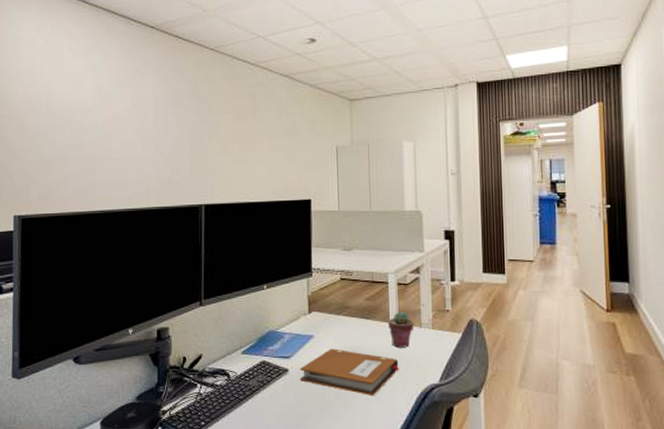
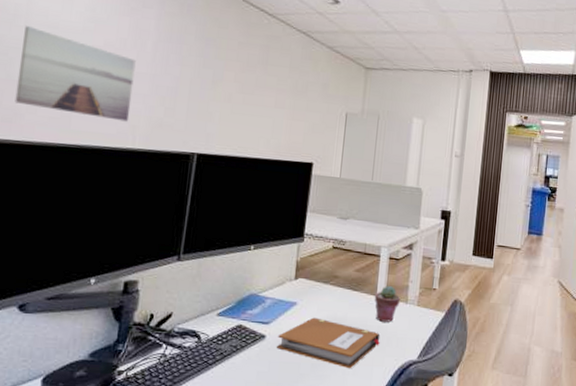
wall art: none [47,112,142,184] -> present [14,26,136,122]

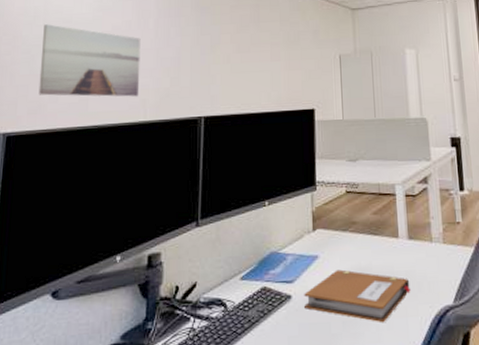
potted succulent: present [374,285,401,322] -> none [396,224,425,266]

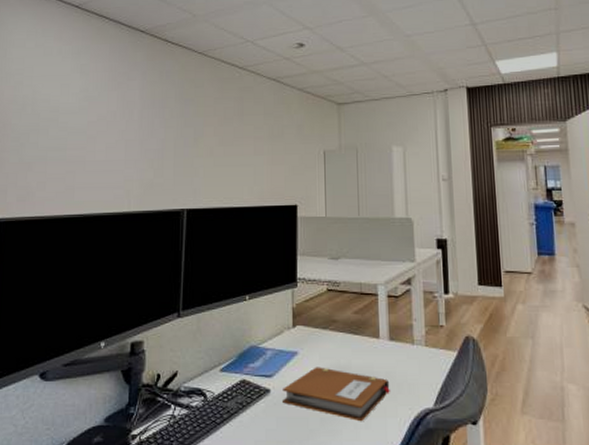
wall art: present [38,24,141,97] -> none [27,113,125,187]

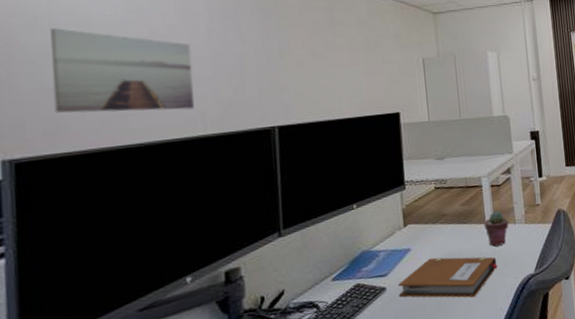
wall art: none [27,113,125,187] -> present [50,28,195,113]
potted succulent: none [377,325,406,367] -> present [483,210,509,247]

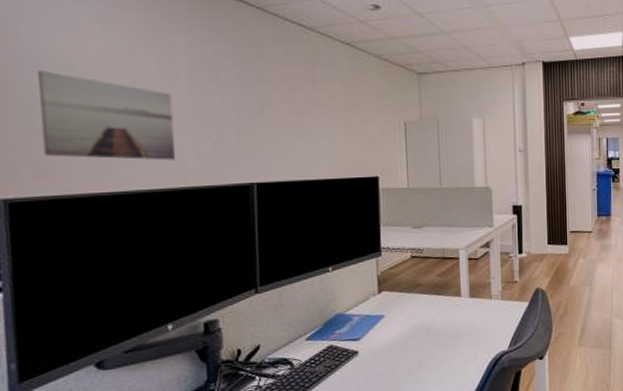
notebook: present [398,257,499,298] -> none [371,326,472,369]
potted succulent: present [483,210,509,247] -> none [459,284,485,320]

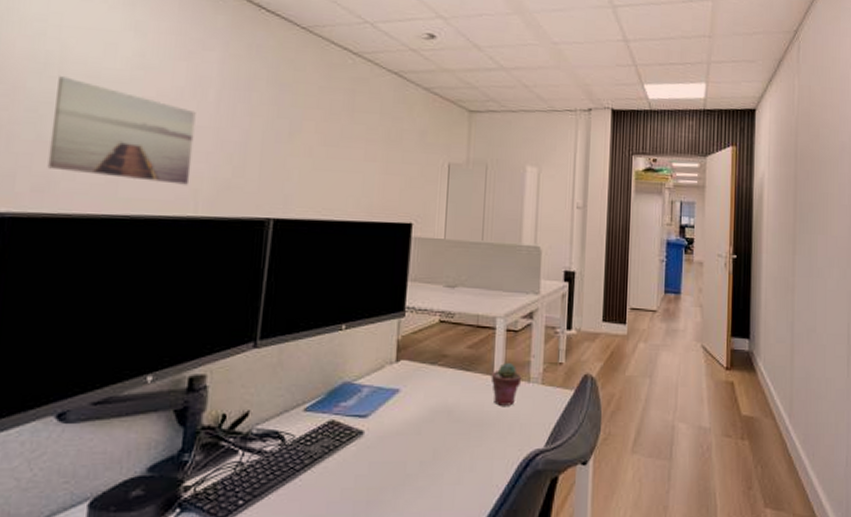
potted succulent: none [459,284,485,320] -> present [491,362,522,406]

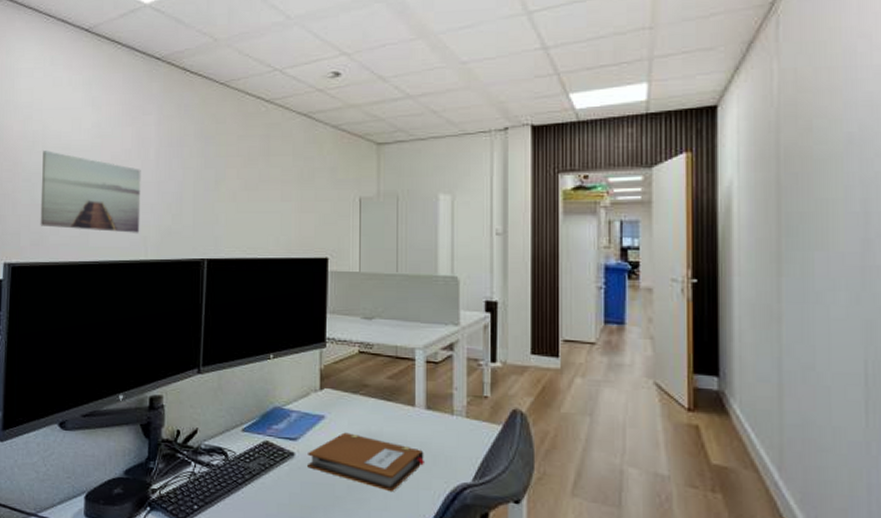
notebook: none [378,406,501,465] -> present [308,432,426,492]
potted succulent: present [491,362,522,406] -> none [412,393,445,438]

